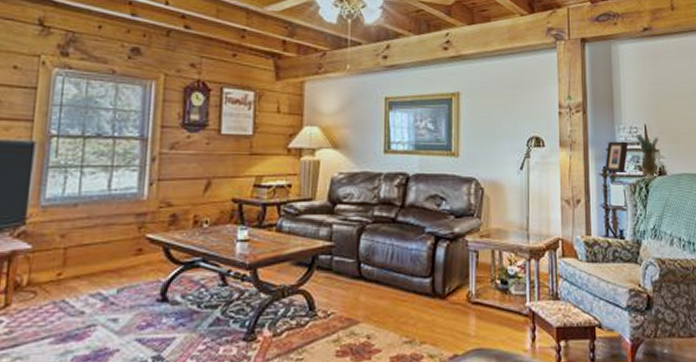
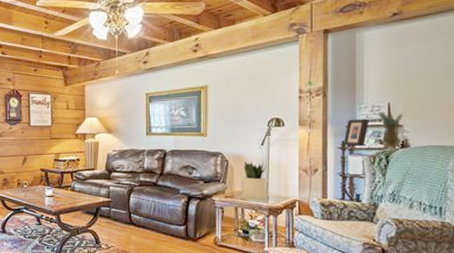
planter: none [496,189,530,243] -> present [239,161,269,202]

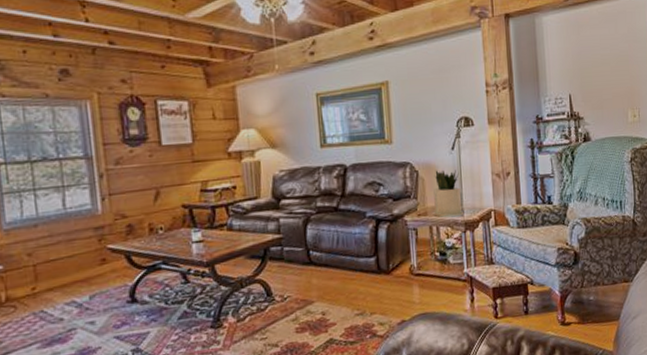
picture frame: present [344,119,370,147] -> none [532,112,554,144]
vase: present [378,112,403,148] -> none [561,104,583,143]

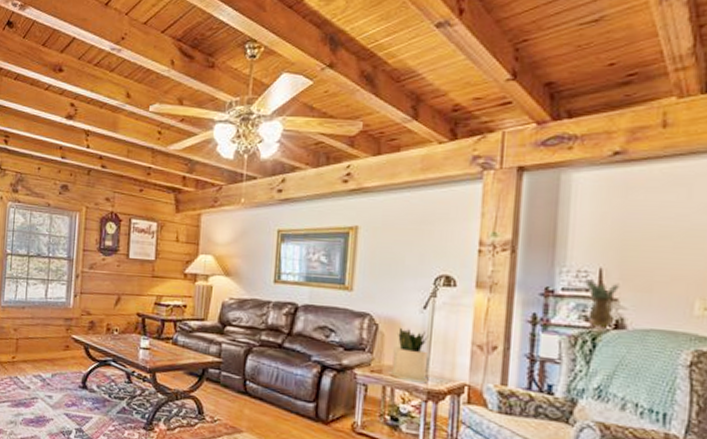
vase: none [561,104,583,143] -> present [585,279,620,329]

